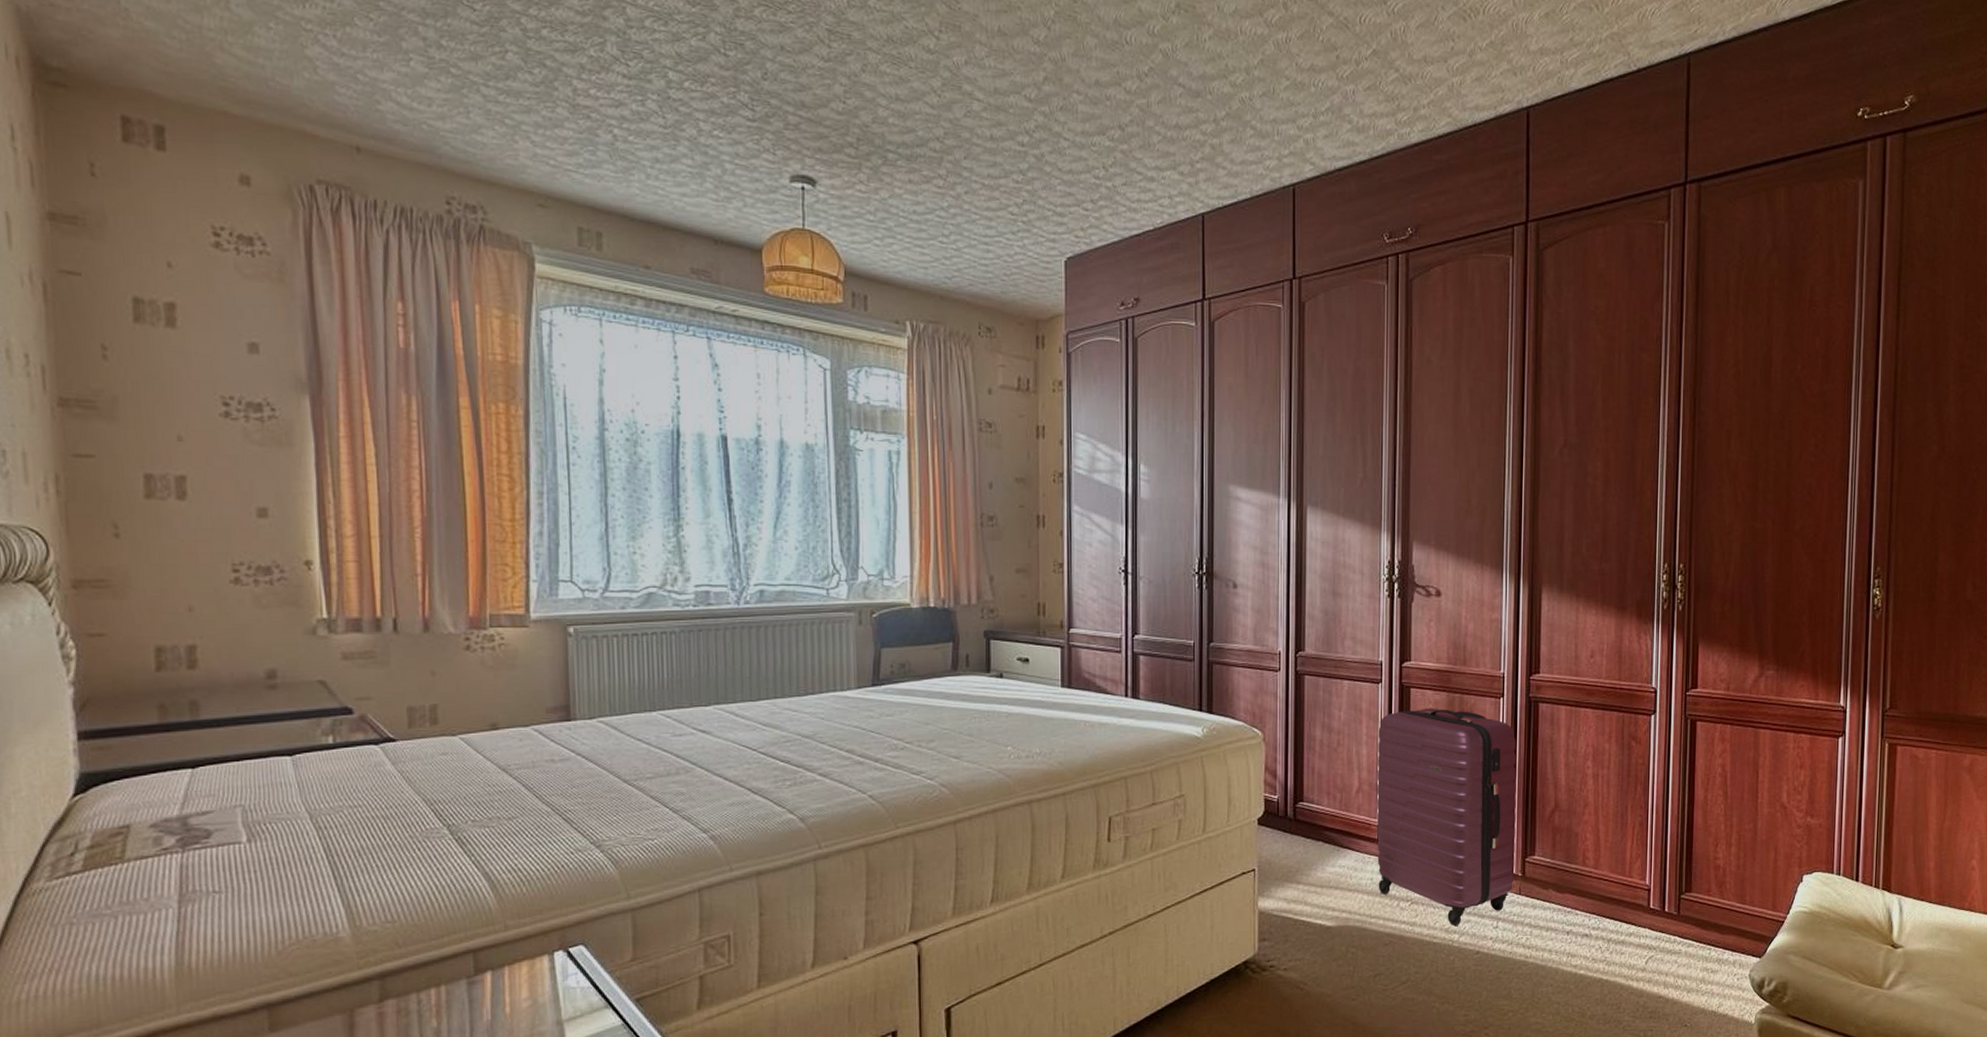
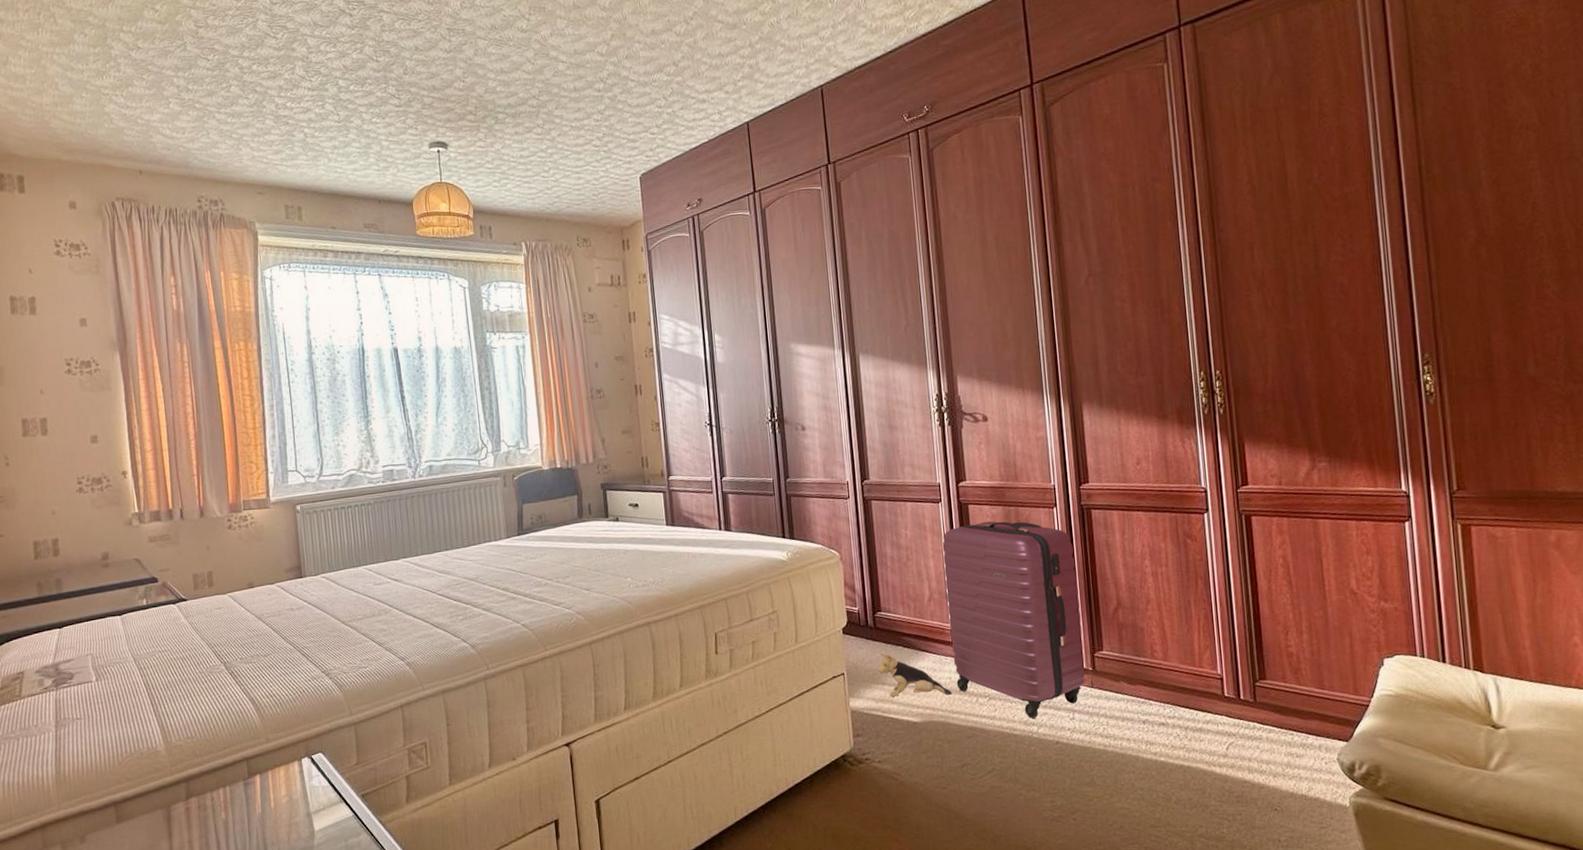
plush toy: none [1294,848,1373,898] -> present [879,653,953,697]

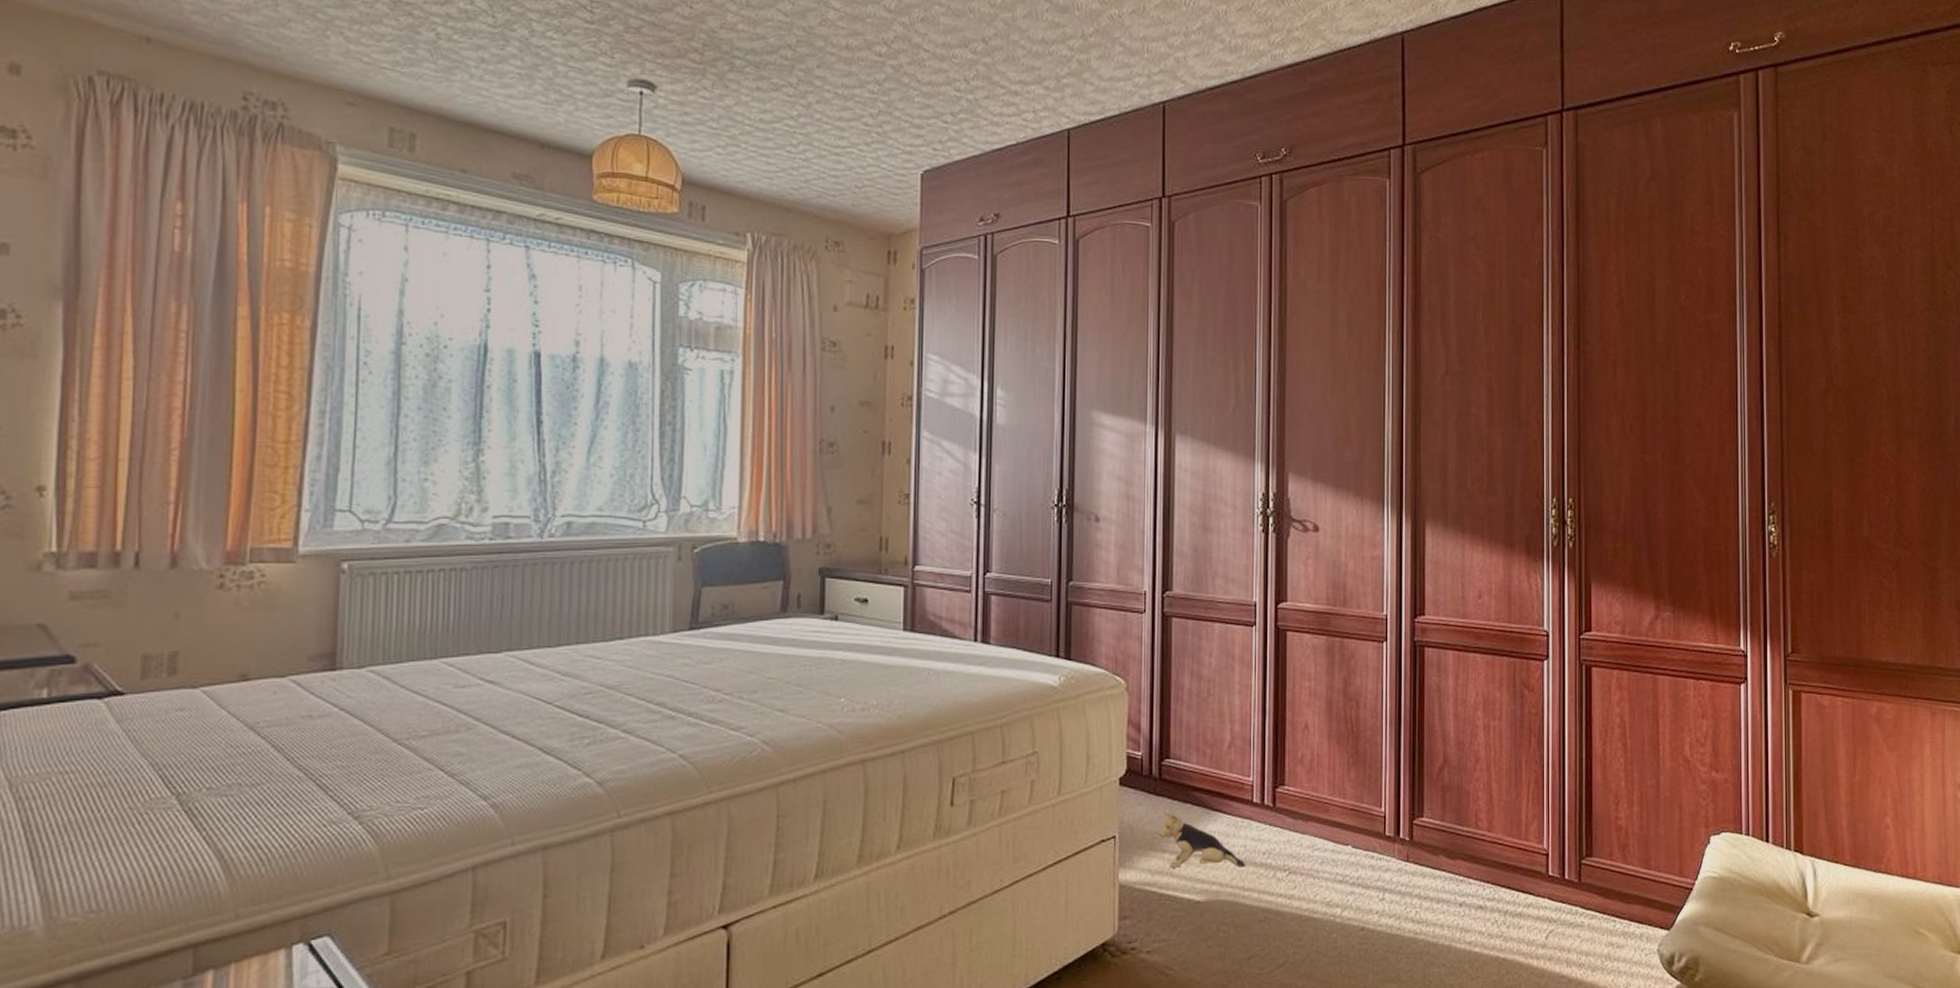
suitcase: present [942,521,1086,718] -> none [1251,653,1402,898]

